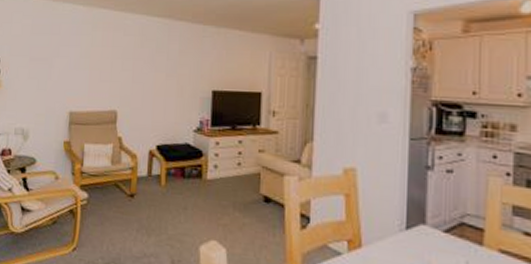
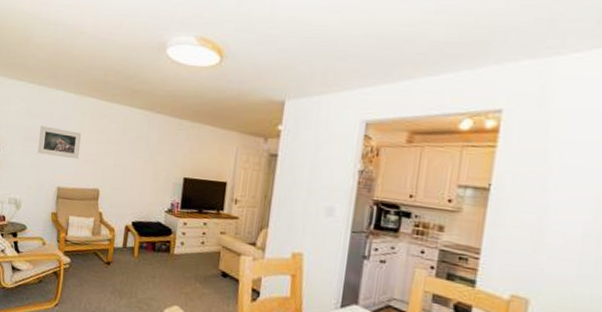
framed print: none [45,44,94,79] -> present [38,125,82,160]

